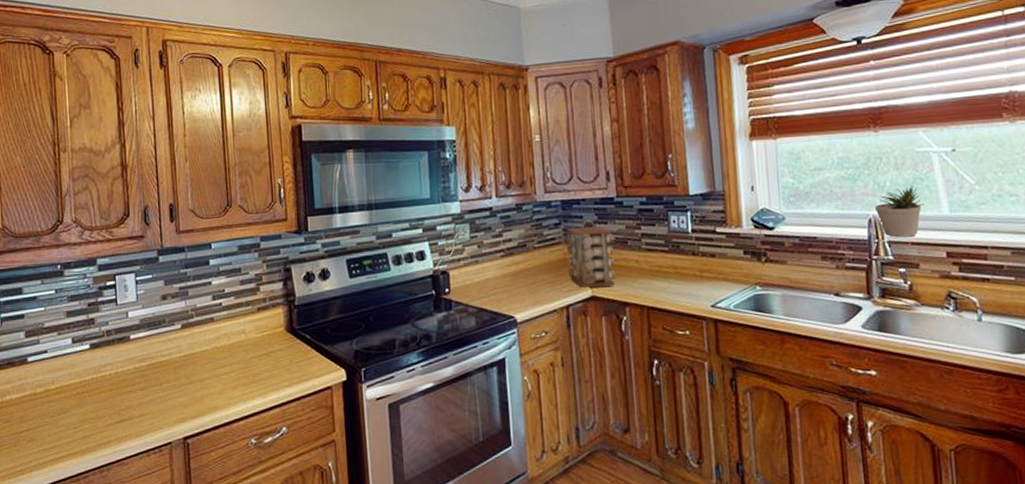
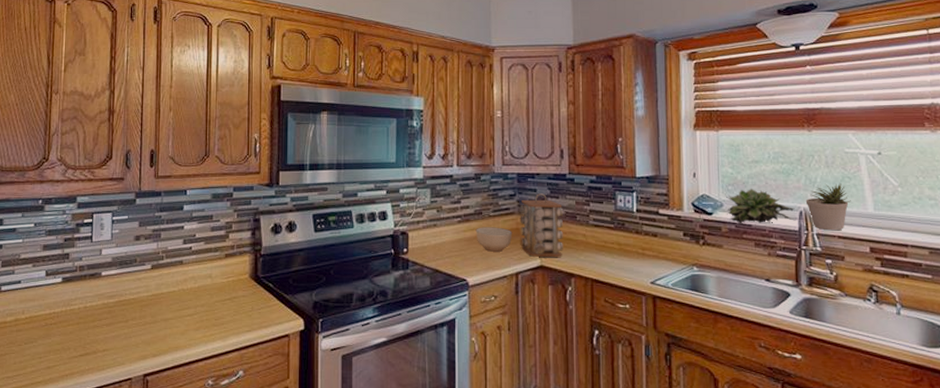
bowl: none [520,259,560,286] -> present [475,227,513,252]
succulent plant: none [788,198,864,236] -> present [726,189,796,223]

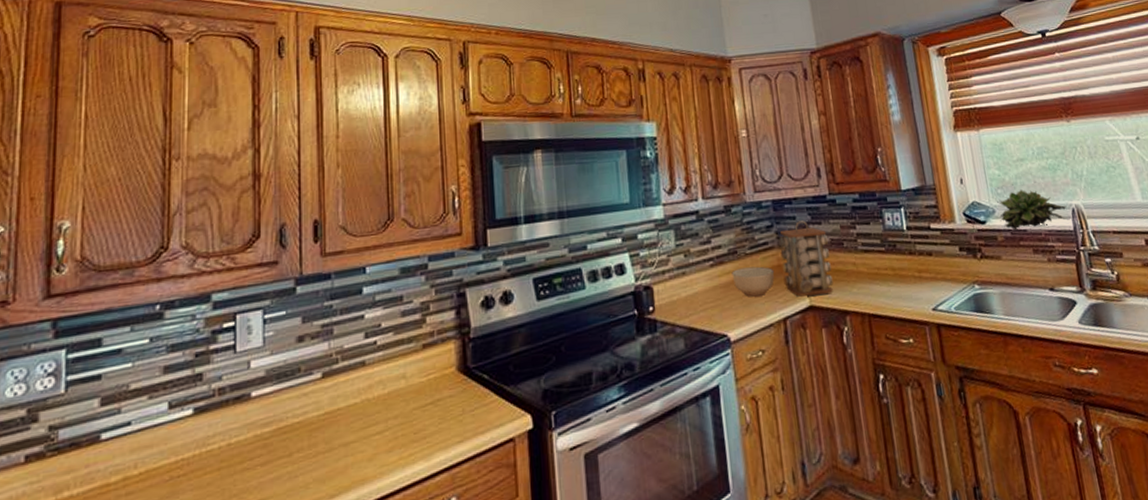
potted plant: present [805,182,851,231] -> none [1075,173,1120,227]

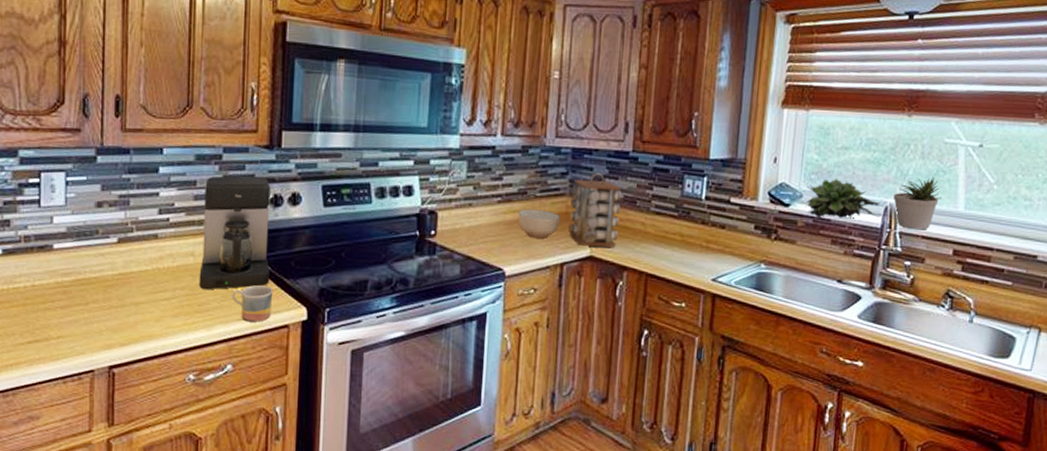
coffee maker: none [412,279,489,415] -> present [198,176,271,290]
mug: none [448,397,494,443] -> present [231,285,273,322]
potted plant: none [1075,173,1120,227] -> present [893,176,942,230]

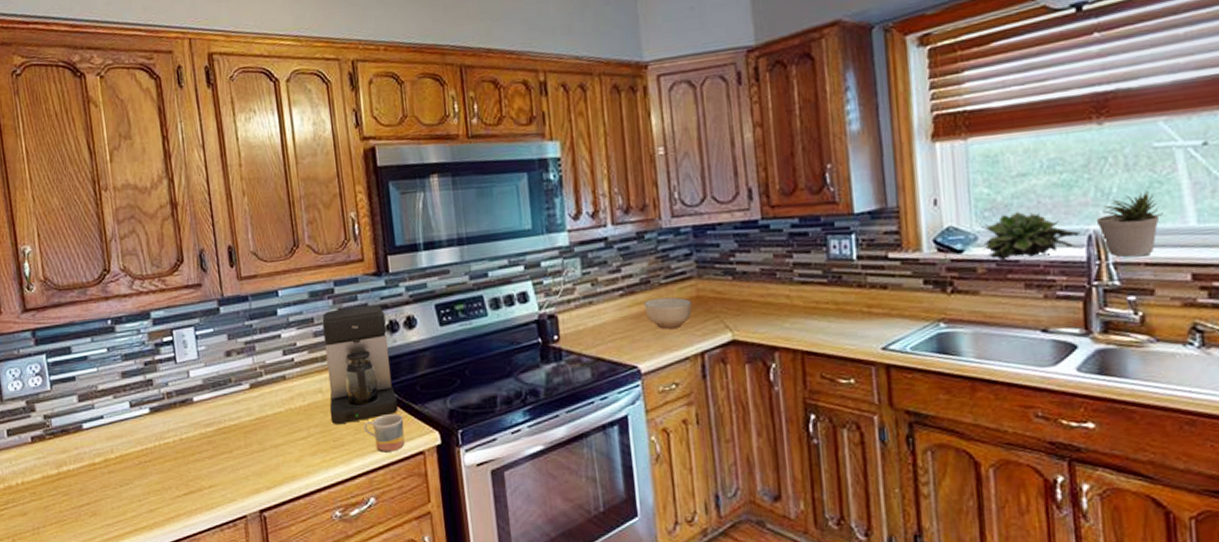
spice rack: present [568,173,622,247] -> none [698,248,761,330]

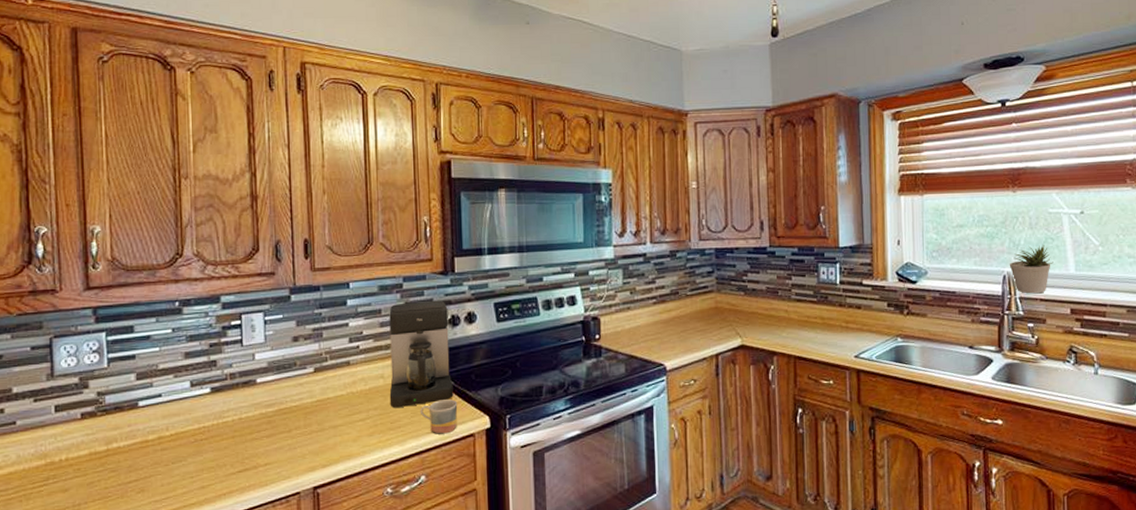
bowl: present [643,297,693,329] -> none [672,307,712,333]
succulent plant: present [981,212,1082,260] -> none [930,254,999,290]

